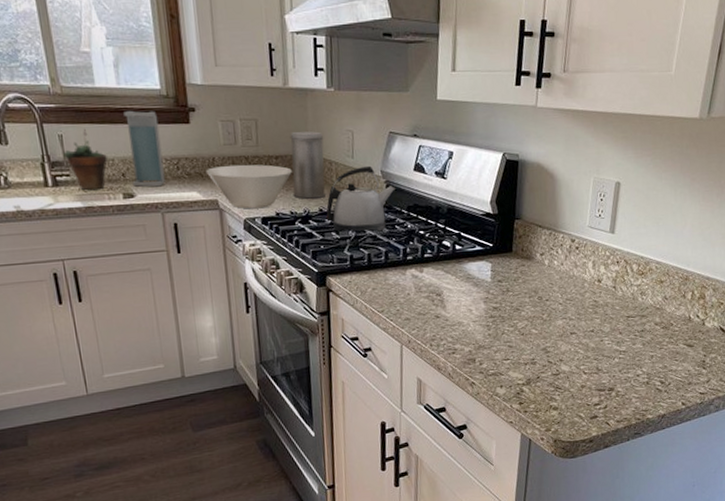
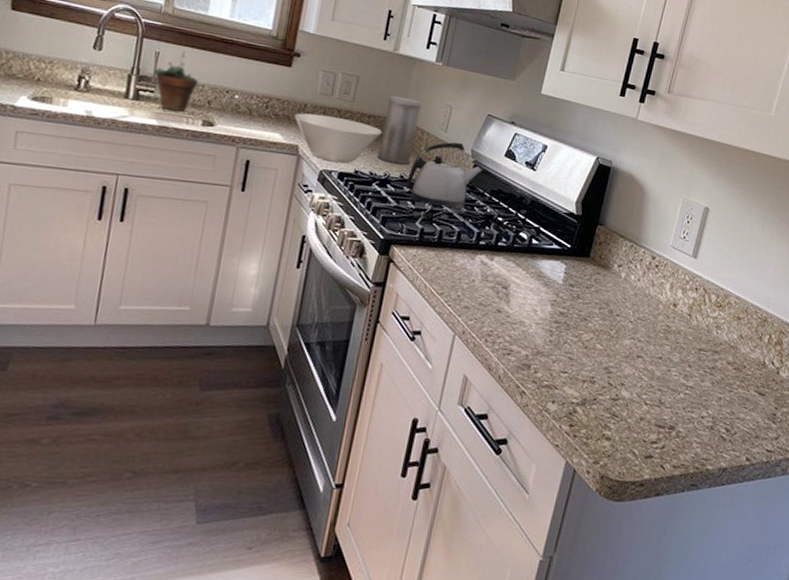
soap dispenser: present [123,110,165,187] -> none [215,43,261,122]

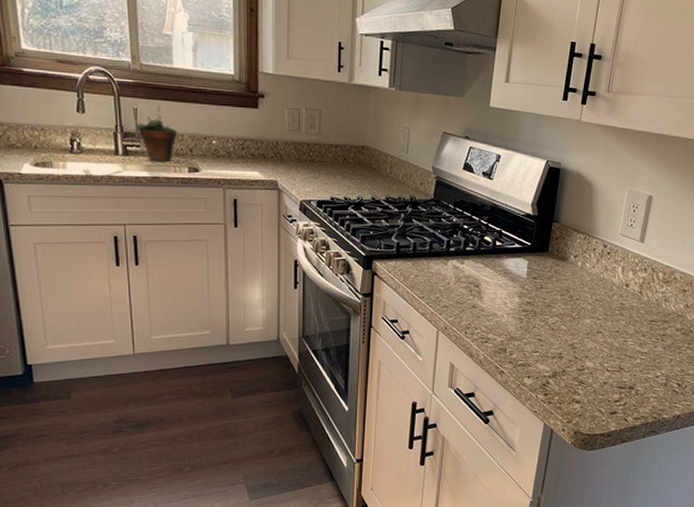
bowl: present [294,113,383,164] -> none [268,149,351,192]
canister: present [376,95,422,165] -> none [348,124,382,187]
kettle: present [405,142,483,210] -> none [377,161,445,223]

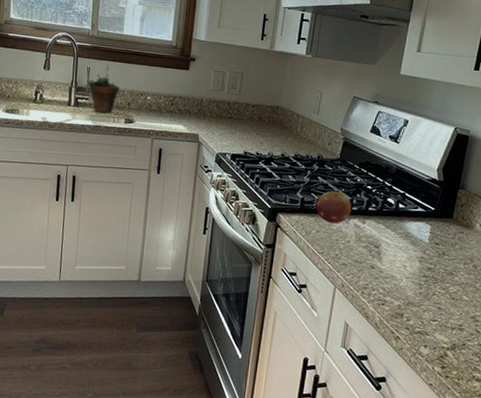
fruit: none [412,233,449,266] -> present [315,190,352,223]

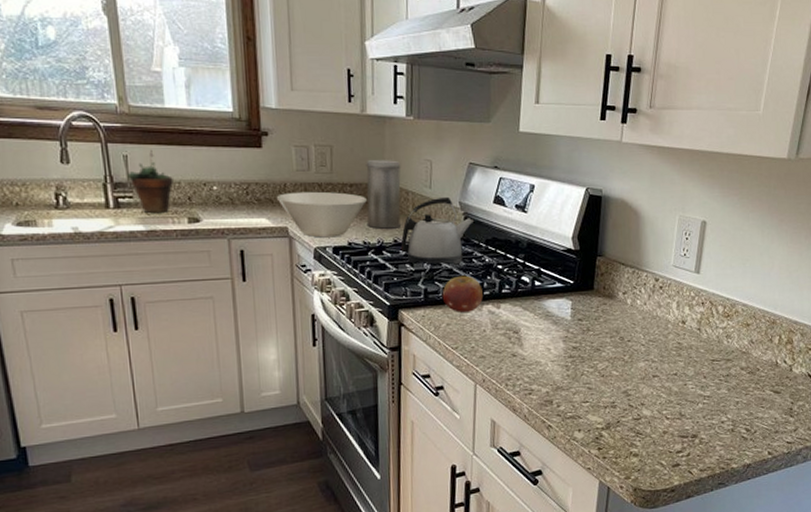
bowl: none [193,107,265,147] -> present [276,191,368,238]
canister: none [261,86,296,145] -> present [366,159,401,229]
kettle: none [286,122,352,181] -> present [400,196,475,265]

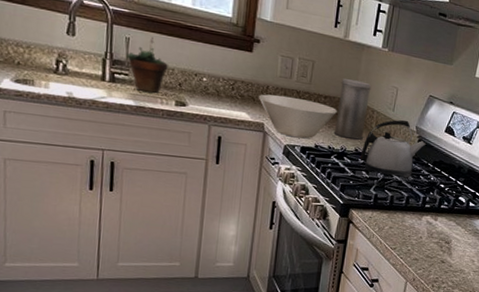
fruit: present [442,275,483,313] -> none [389,188,425,220]

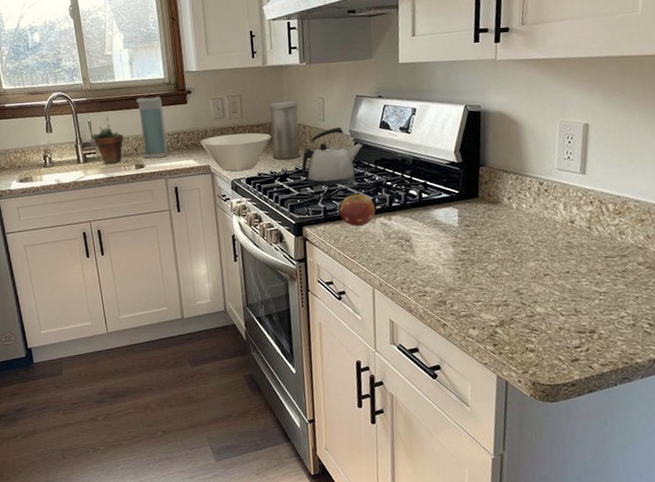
soap dispenser: none [186,29,224,102] -> present [136,96,168,159]
fruit: none [389,188,425,220] -> present [339,193,376,226]

